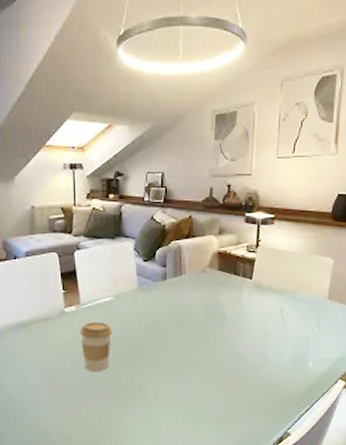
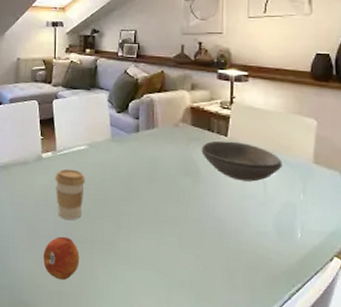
fruit: none [71,388,108,429] -> present [43,236,80,281]
bowl: none [227,283,301,320] -> present [201,140,283,182]

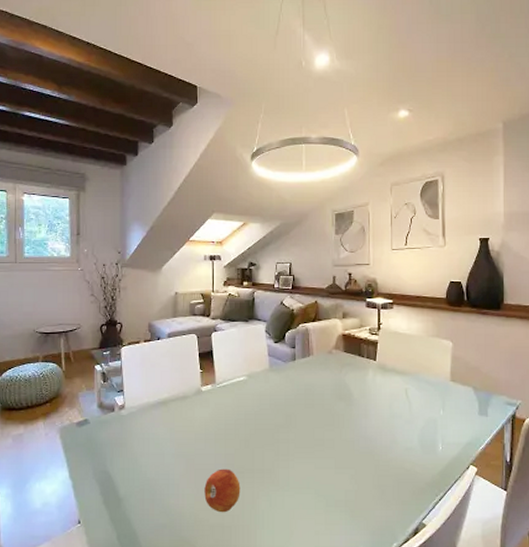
coffee cup: present [55,169,86,220] -> none [215,401,246,451]
bowl: present [201,140,283,182] -> none [353,365,424,401]

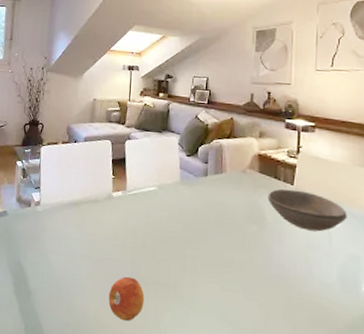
bowl: none [353,365,424,401] -> present [267,188,347,232]

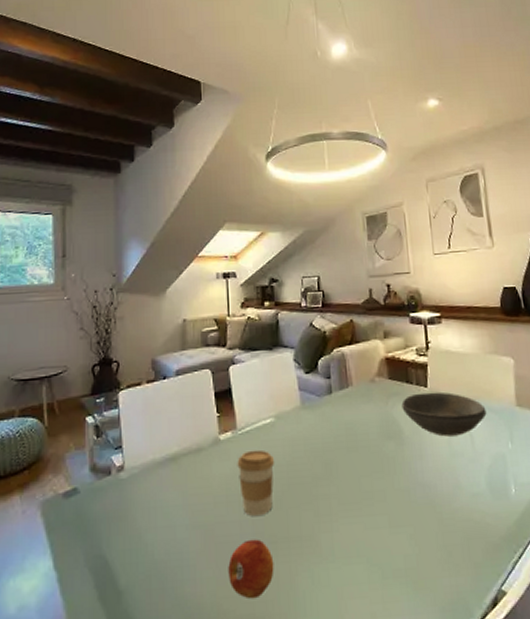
coffee cup: none [124,209,154,261] -> present [237,449,275,516]

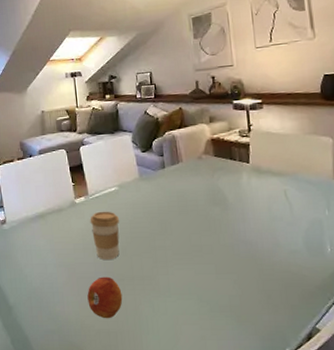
bowl: present [401,392,487,437] -> none [226,167,305,204]

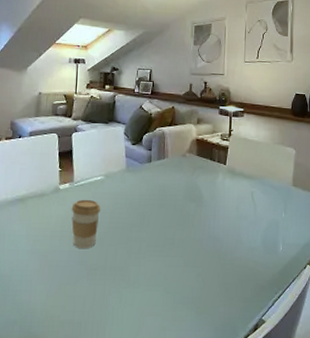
fruit: present [87,276,123,319] -> none [56,265,93,309]

